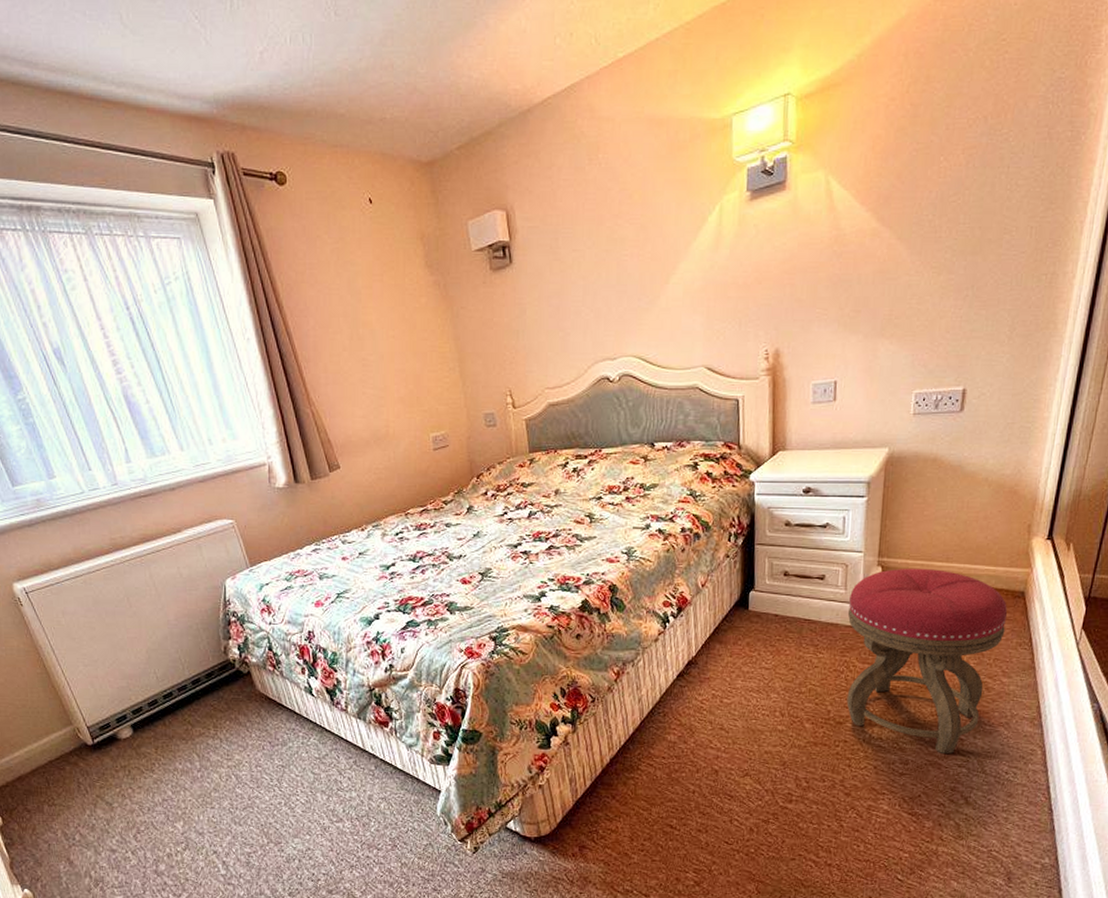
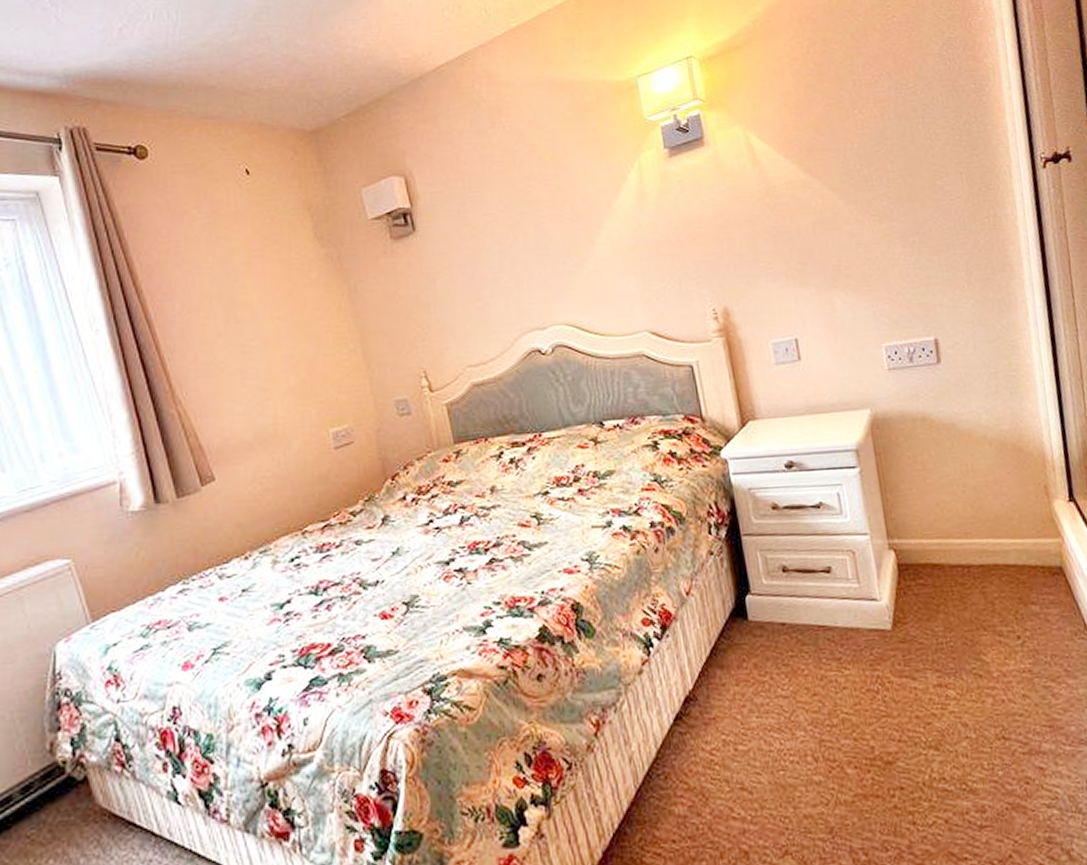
stool: present [846,568,1007,753] -> none [865,547,1055,791]

